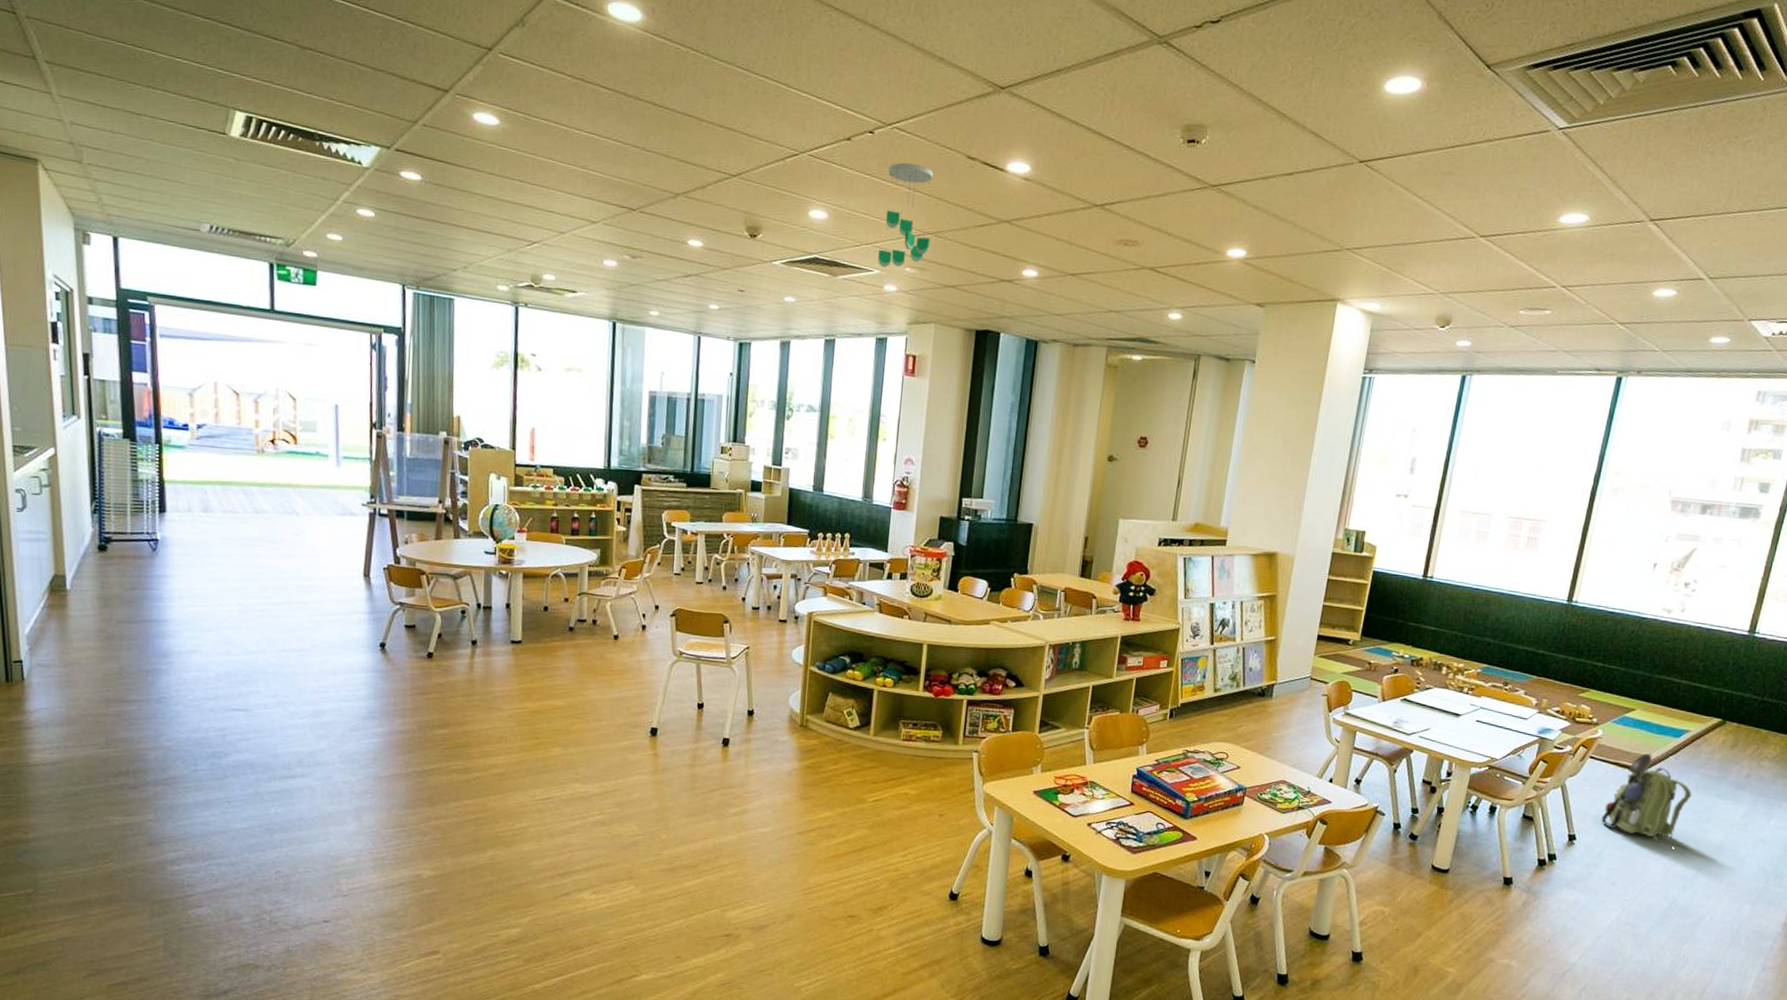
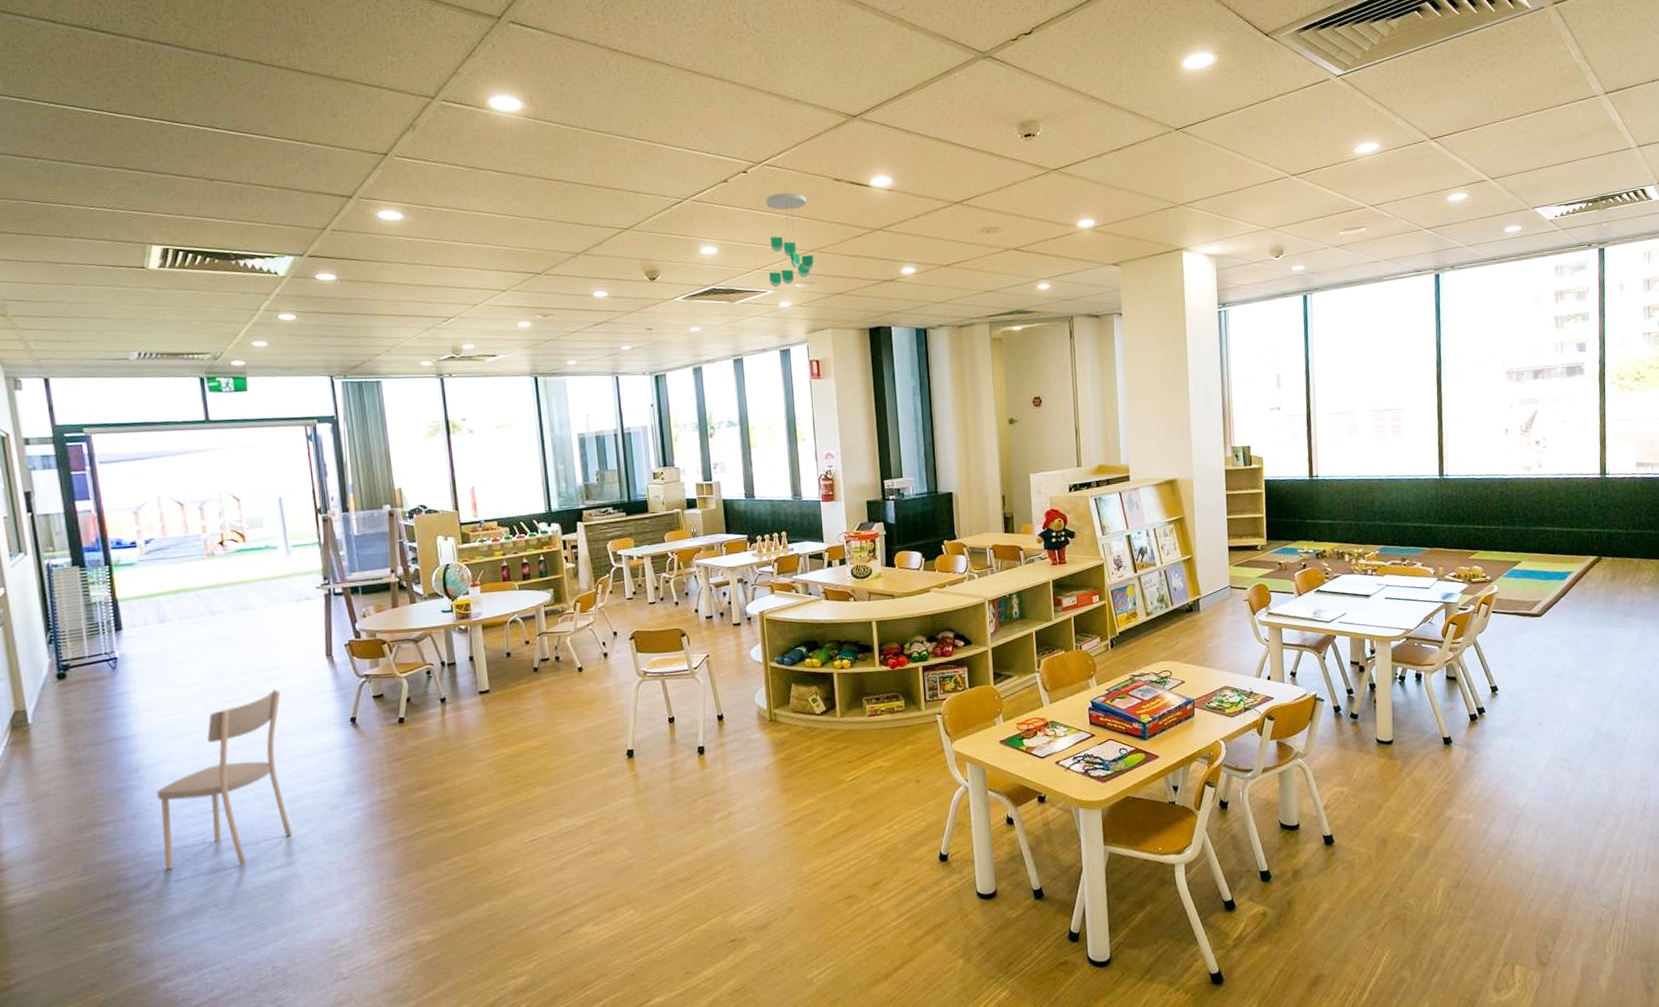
dining chair: none [183,599,315,768] -> present [157,688,293,870]
backpack: present [1601,752,1692,849] -> none [1515,598,1597,681]

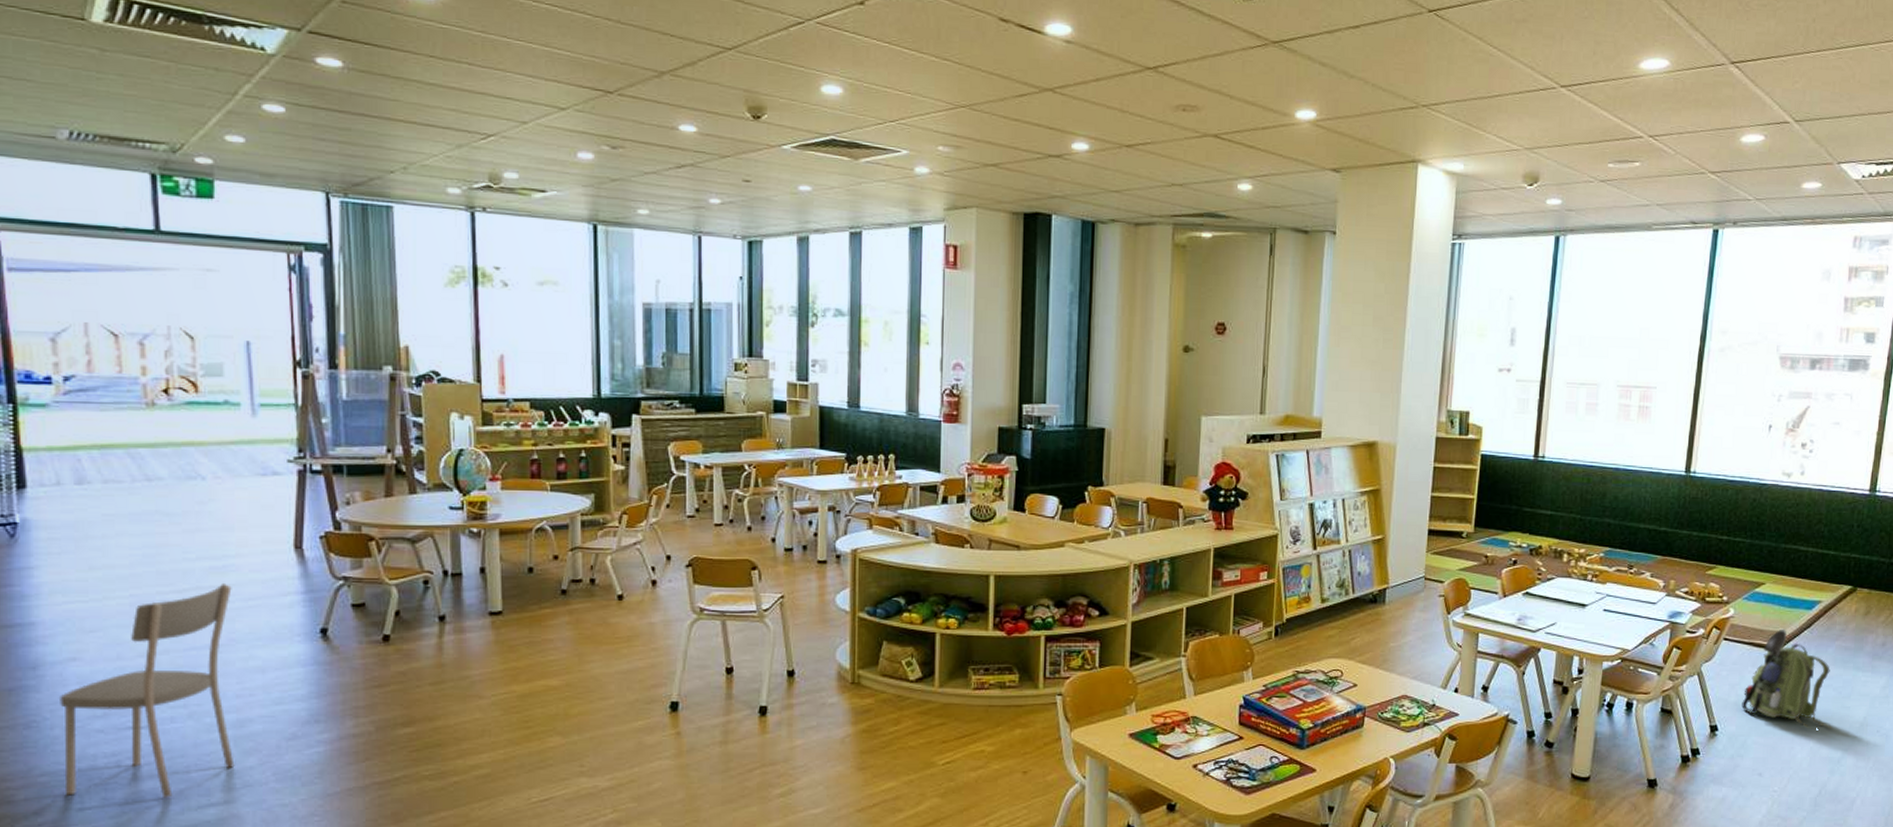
ceiling mobile: present [766,192,815,287] -> none [905,27,964,147]
backpack: none [1515,598,1597,681] -> present [1741,628,1832,729]

